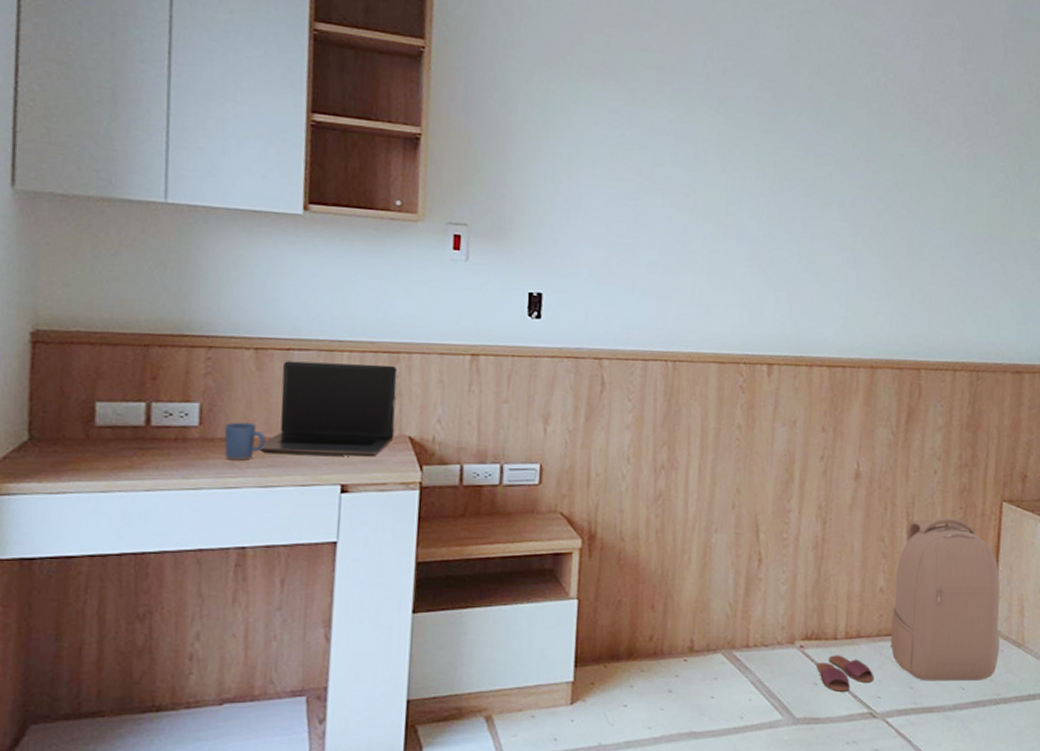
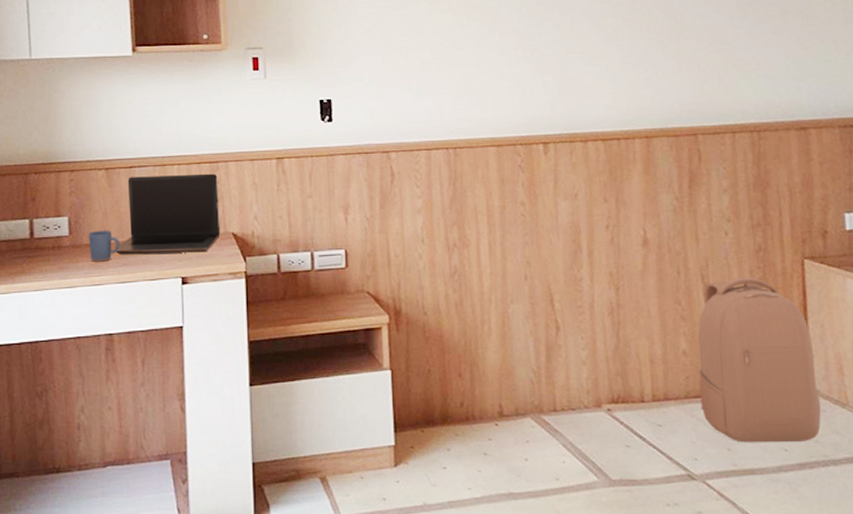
slippers: present [816,655,874,692] -> none [626,417,688,454]

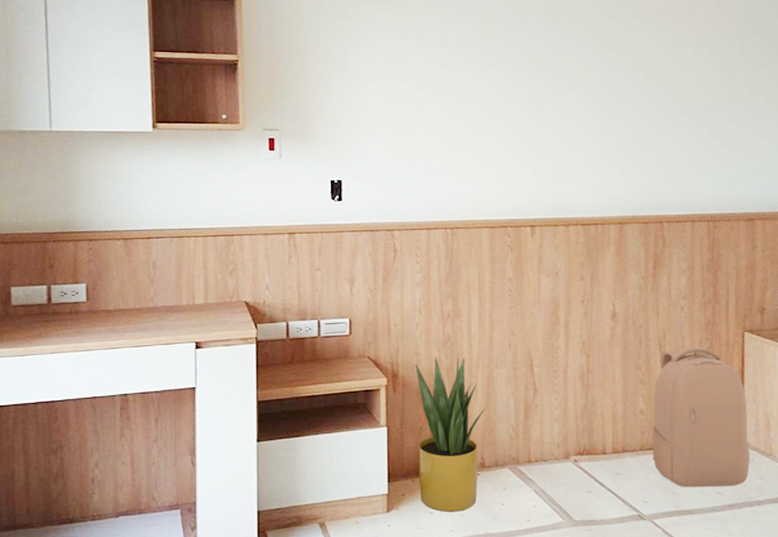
mug: present [88,230,120,262] -> none [105,297,136,327]
laptop computer: present [113,173,220,254] -> none [129,246,234,320]
planter: none [420,289,505,467] -> present [416,355,488,512]

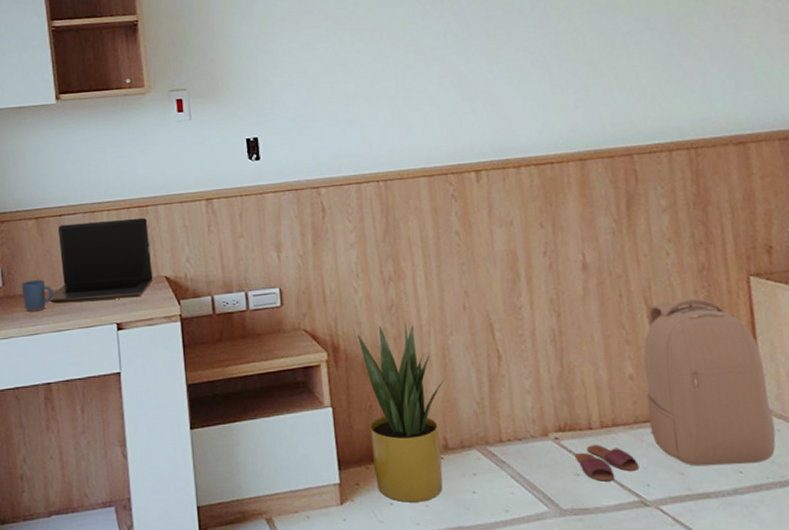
mug: none [105,297,136,327] -> present [21,279,54,312]
laptop computer: none [129,246,234,320] -> present [47,217,153,303]
slippers: none [590,467,640,498] -> present [575,444,639,481]

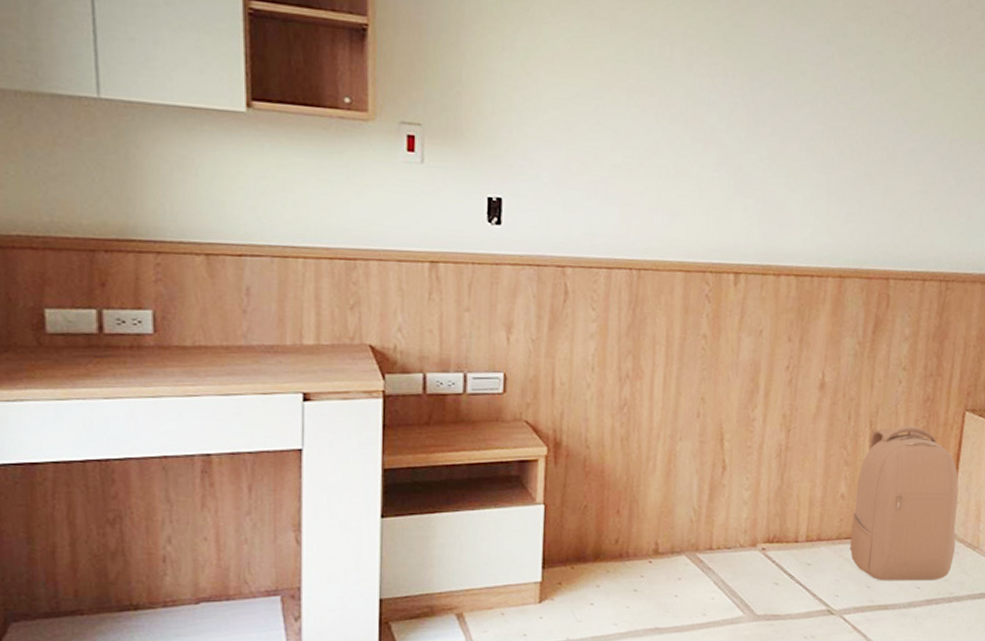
mug: present [21,279,54,312] -> none [180,329,223,369]
laptop computer: present [47,217,153,303] -> none [214,267,355,365]
planter: present [358,322,446,503] -> none [579,423,668,603]
slippers: present [575,444,639,481] -> none [777,557,833,591]

